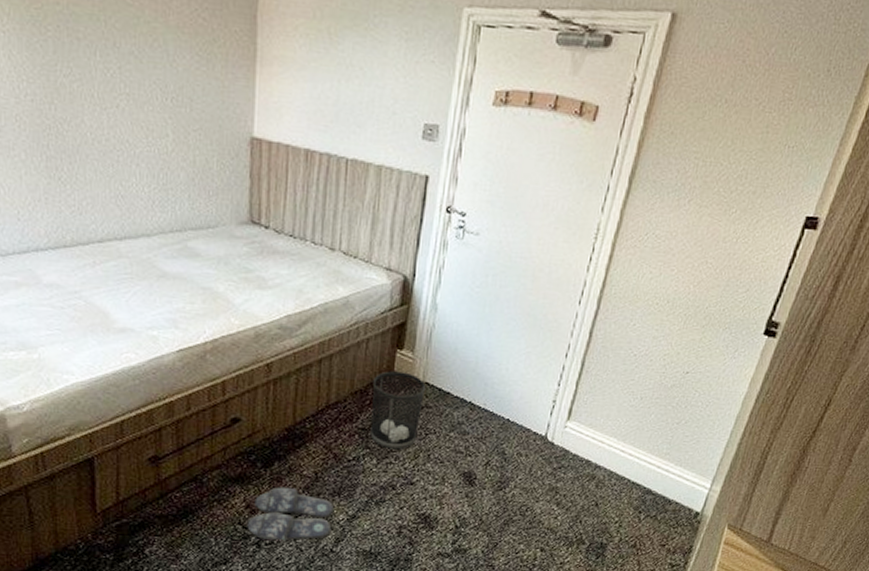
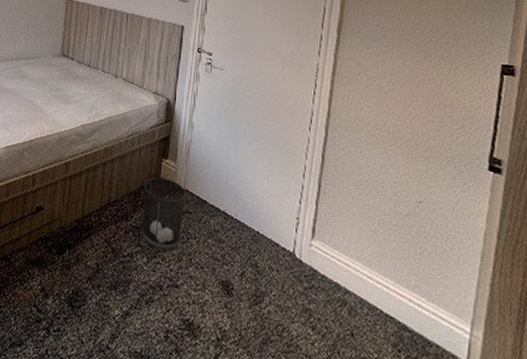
slippers: present [247,487,333,541] -> none [40,274,111,332]

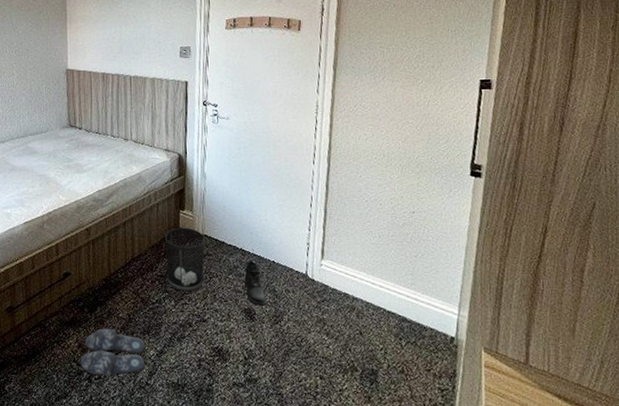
slippers: none [40,274,111,332] -> present [80,328,145,376]
boot: none [224,224,247,282] -> present [244,259,267,306]

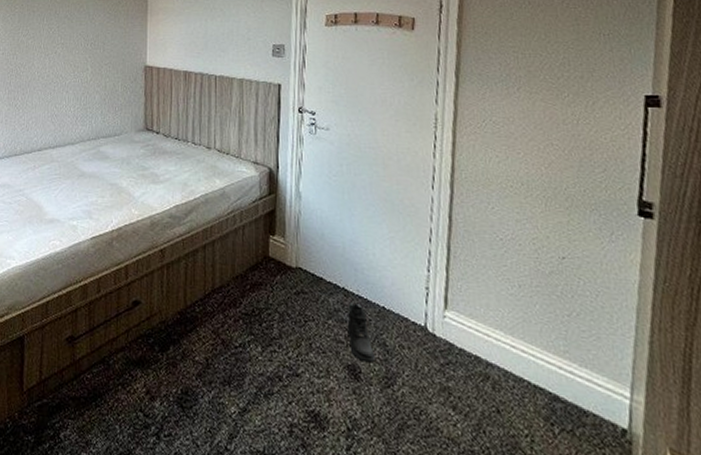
slippers: present [80,328,145,376] -> none [147,372,225,433]
waste bin: present [164,227,205,292] -> none [251,256,299,337]

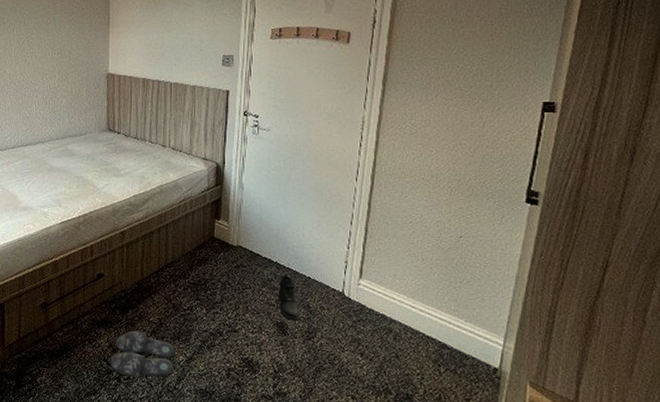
slippers: none [147,372,225,433] -> present [110,330,174,377]

